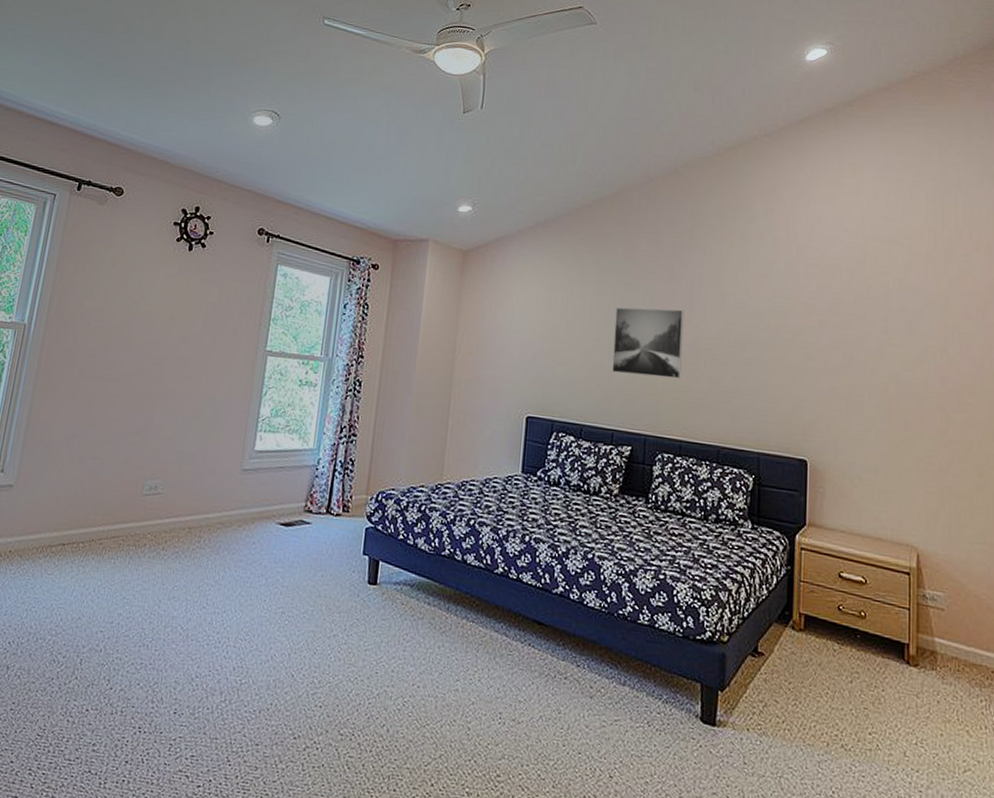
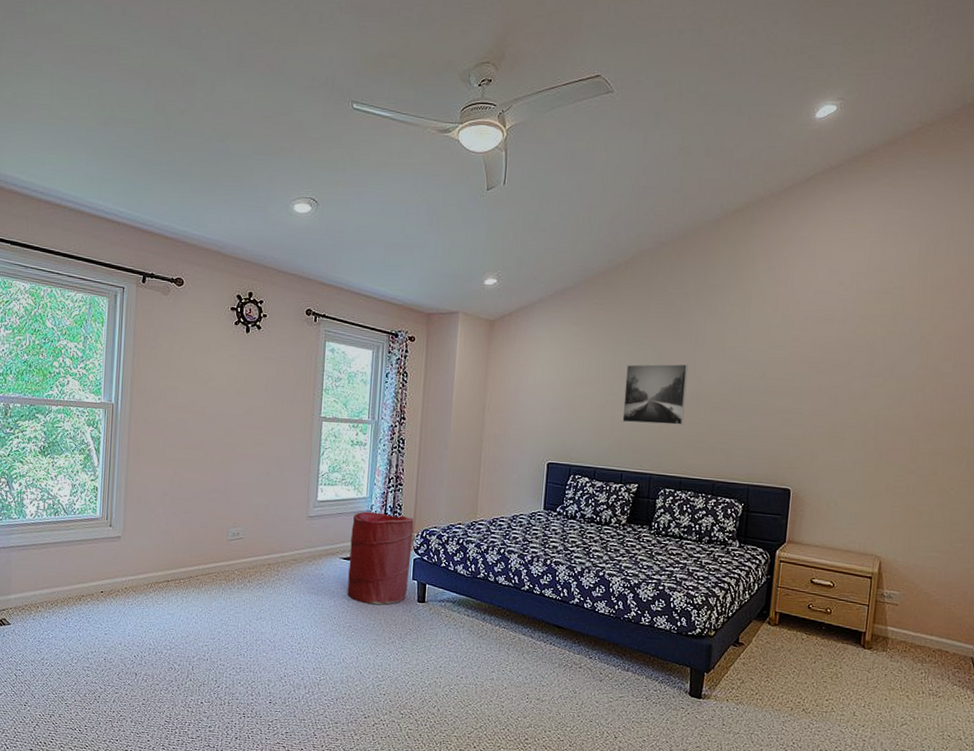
laundry hamper: none [282,466,368,586] -> present [347,511,414,605]

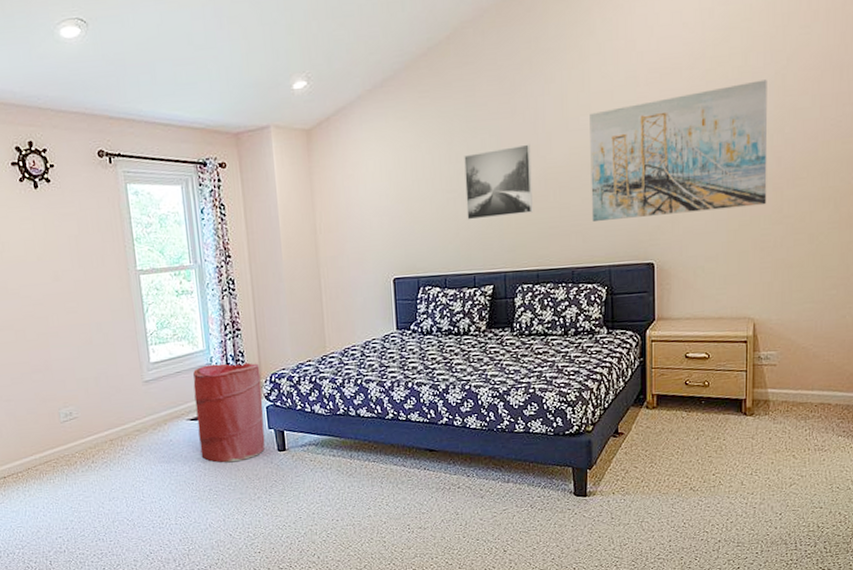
wall art: none [736,341,913,454] -> present [590,79,768,223]

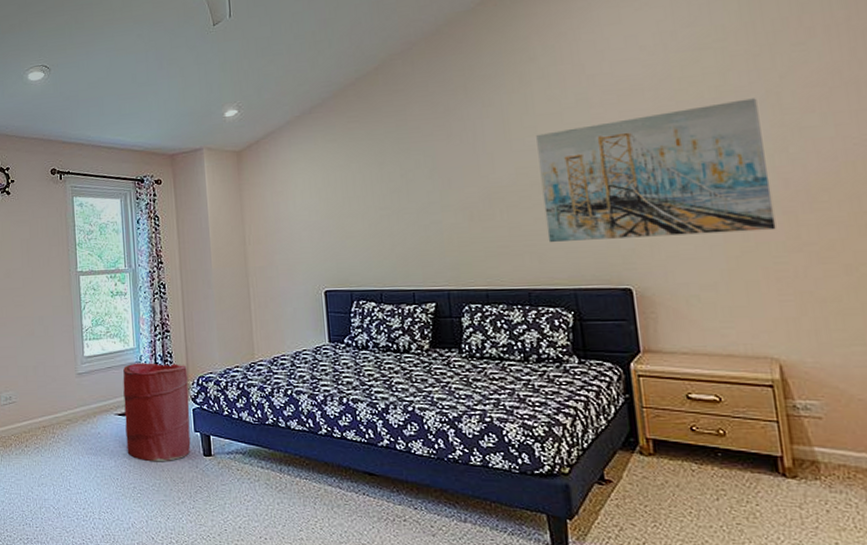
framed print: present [464,144,533,220] -> none [397,164,477,237]

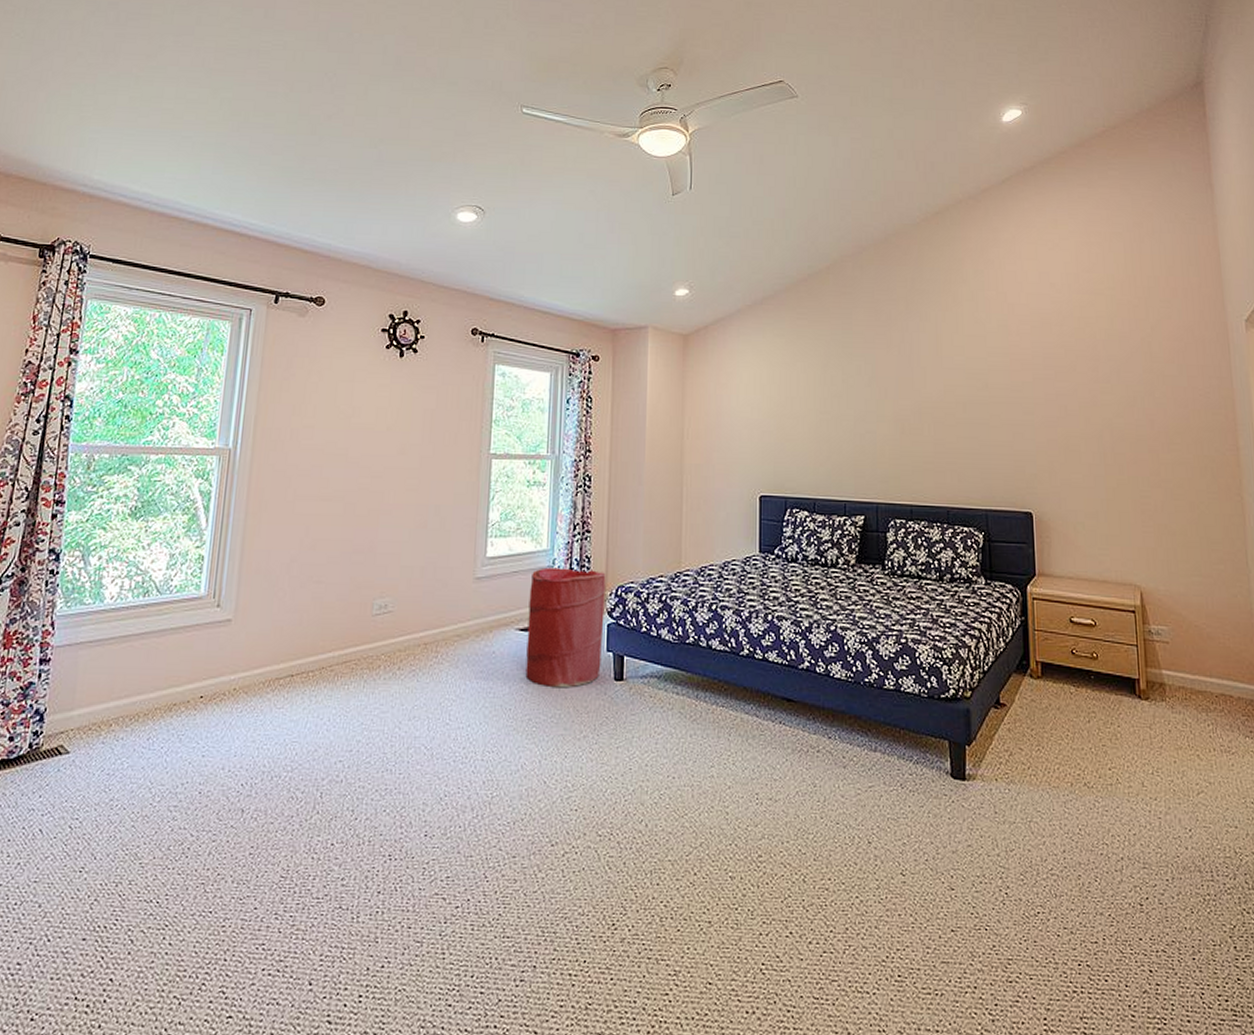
wall art: present [536,98,776,243] -> none [963,344,1143,466]

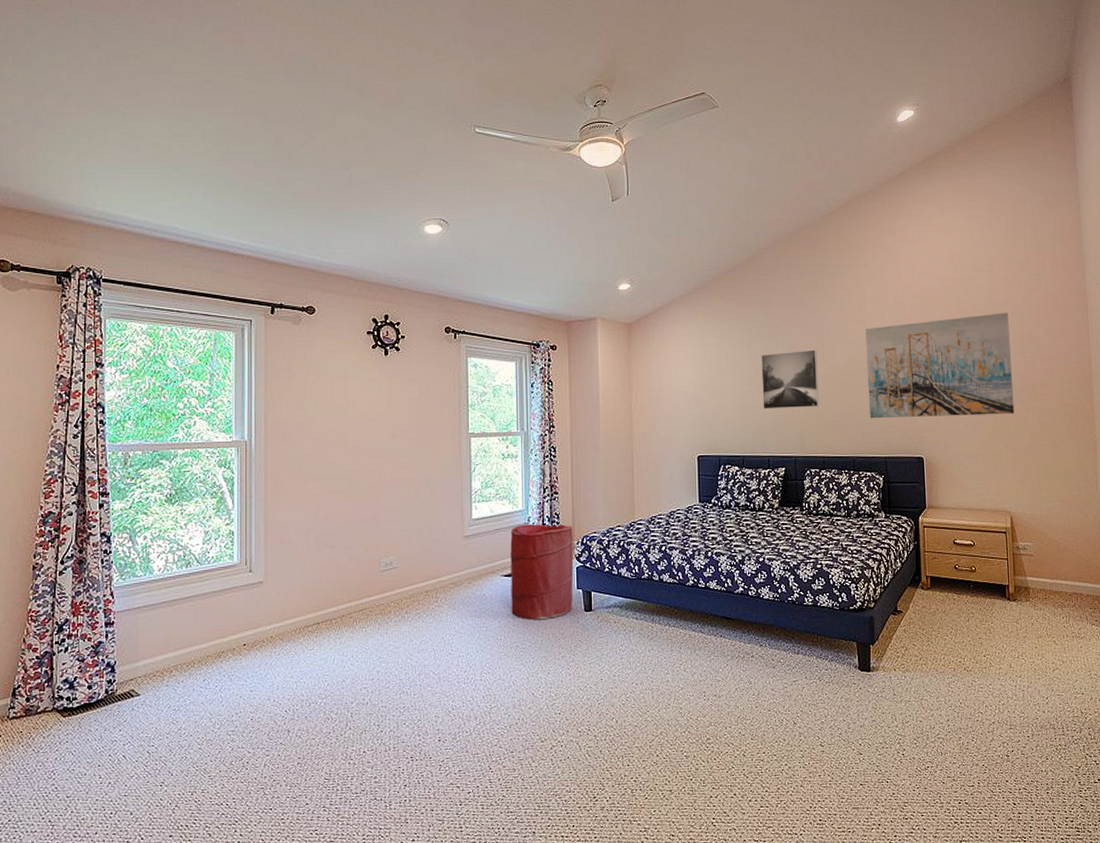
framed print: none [839,376,907,445] -> present [761,349,819,410]
wall art: none [963,344,1143,466] -> present [865,313,1015,419]

